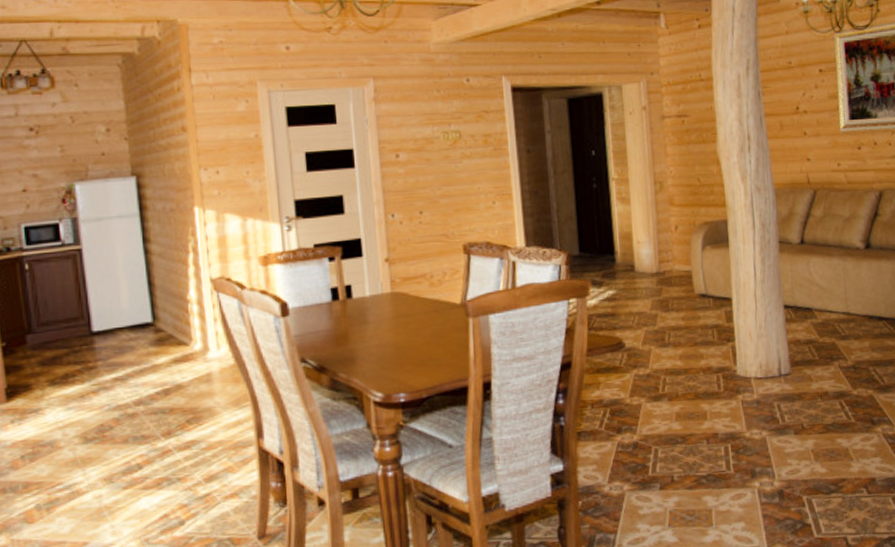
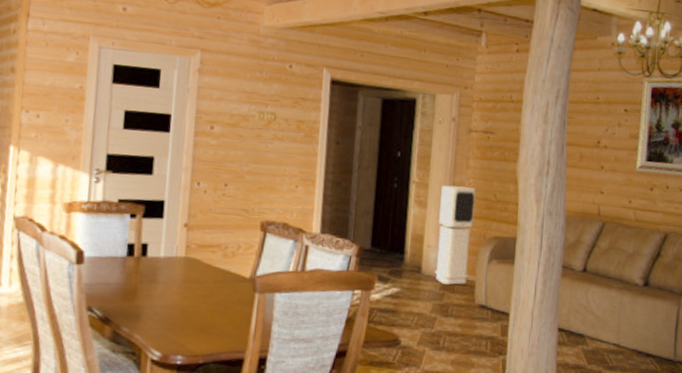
air purifier: none [642,175,685,279] -> present [434,185,476,285]

